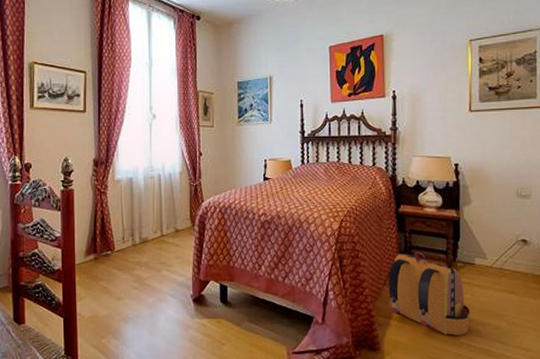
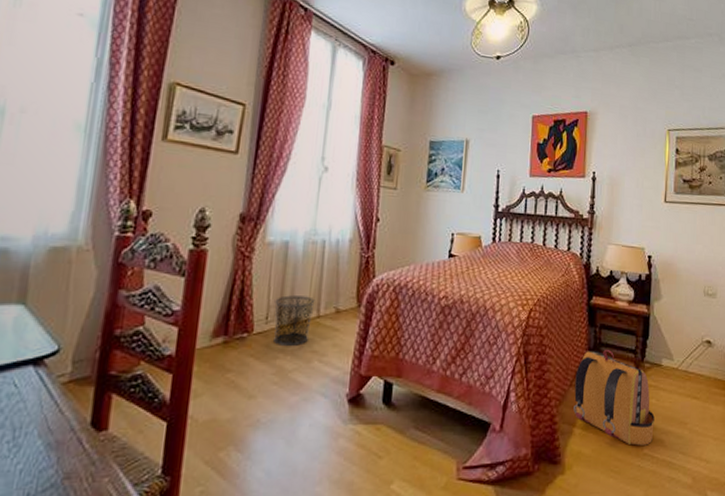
waste bin: none [128,220,158,259] -> present [274,295,315,346]

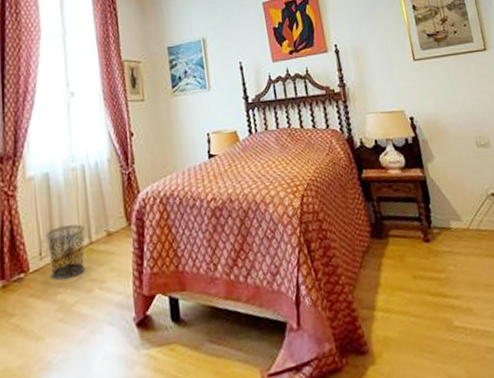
backpack: present [573,350,655,446] -> none [363,222,460,320]

